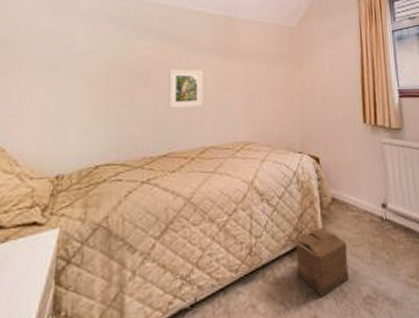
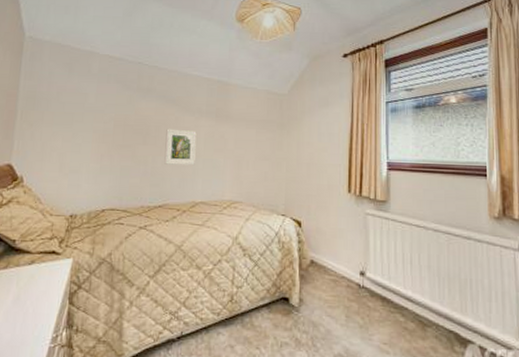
cardboard box: present [284,228,349,297] -> none [263,286,322,348]

